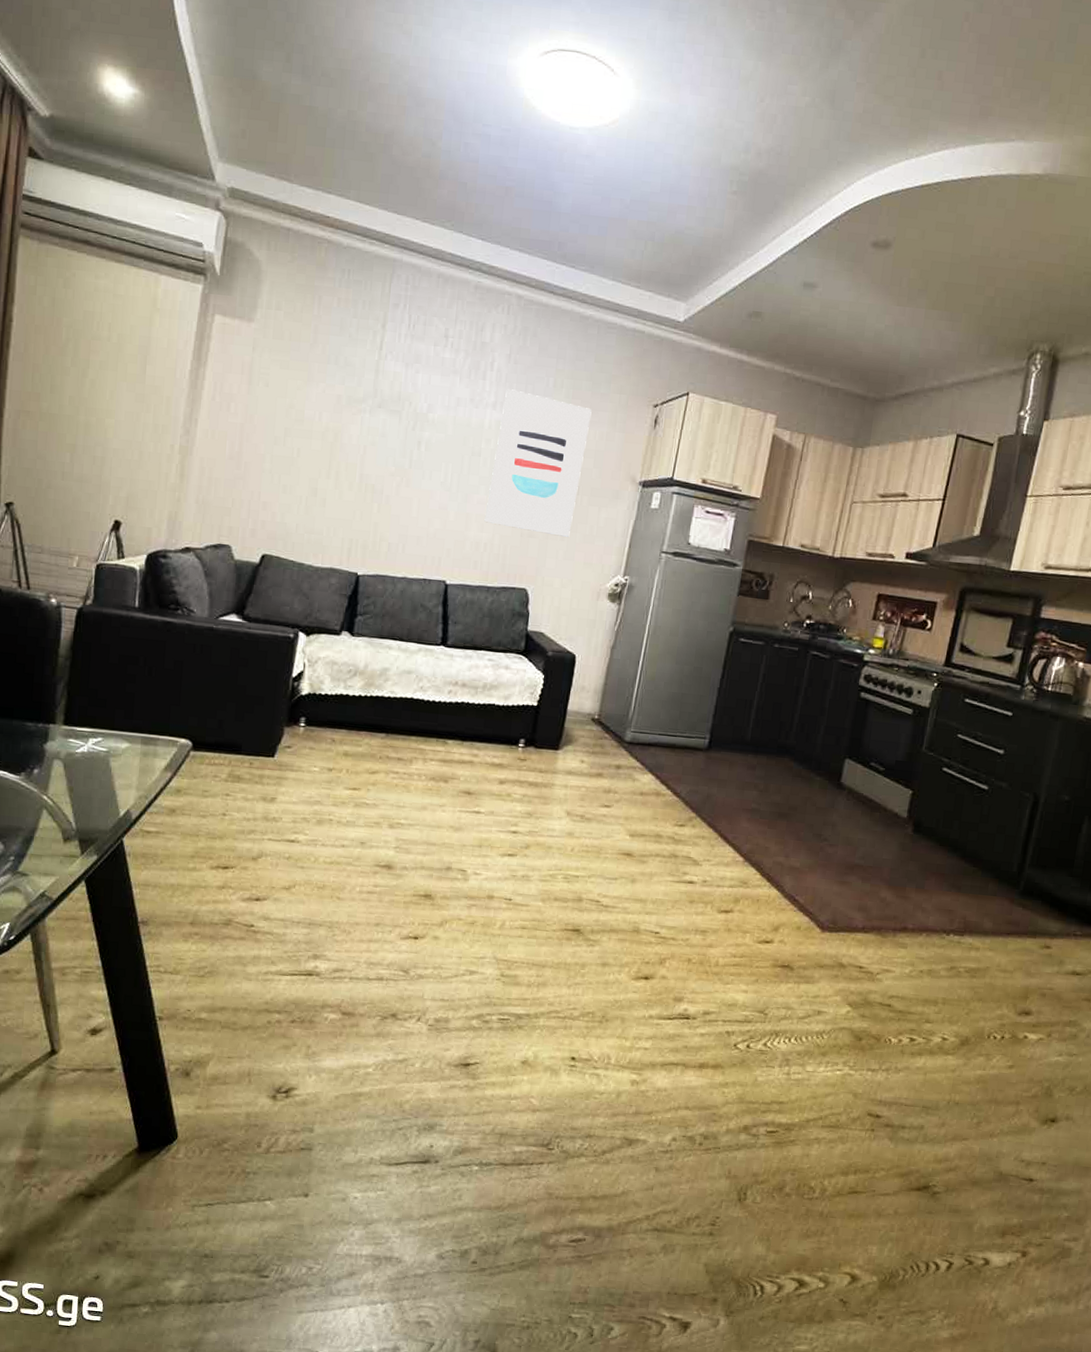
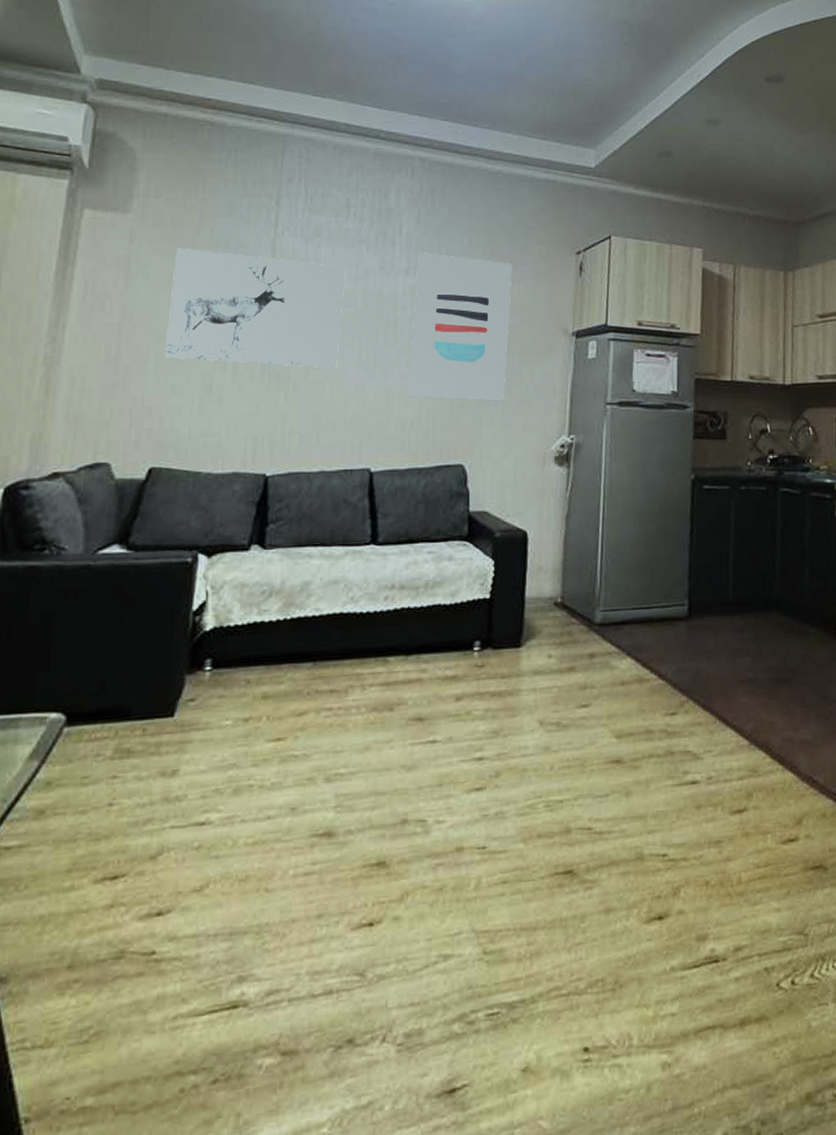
wall art: none [279,360,439,488] -> present [165,247,345,369]

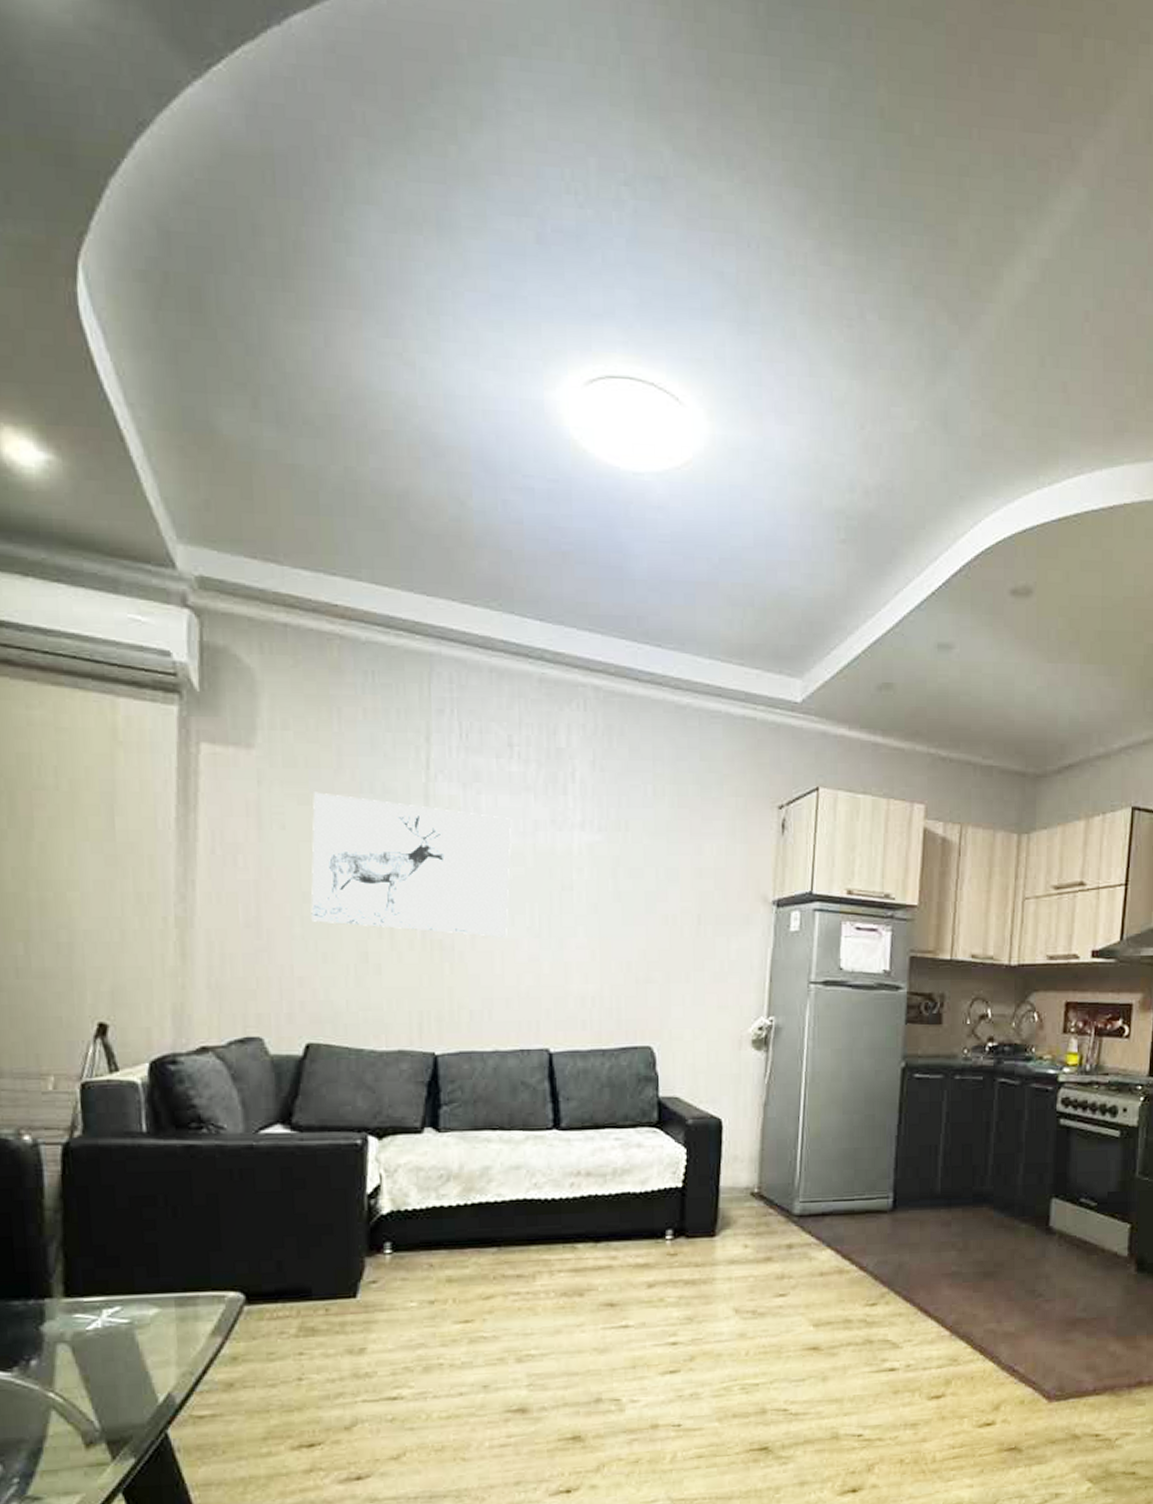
wall art: present [408,253,512,402] -> none [588,803,704,979]

